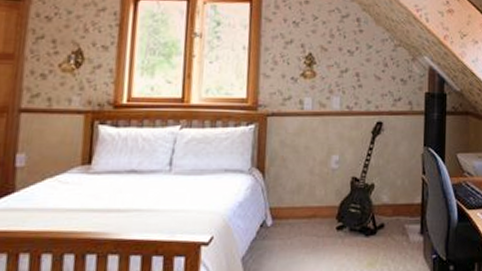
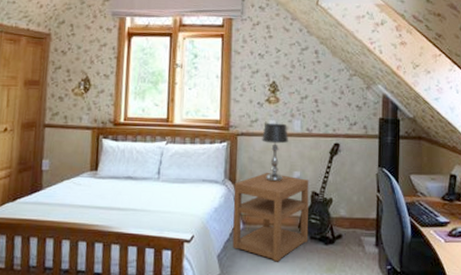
nightstand: none [259,157,349,261] -> present [232,172,309,262]
table lamp: none [295,100,327,168] -> present [262,123,289,182]

